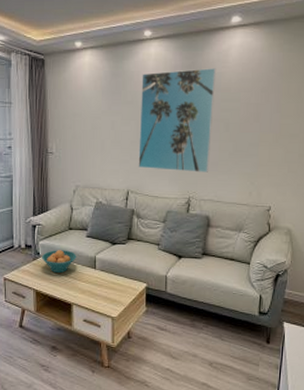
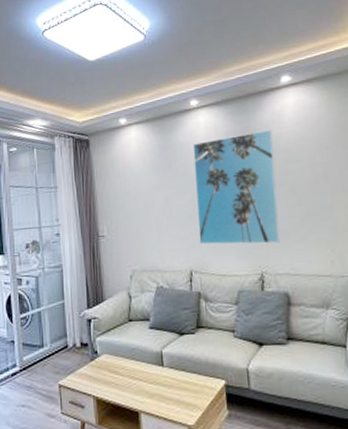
fruit bowl: present [42,250,77,273] -> none [100,346,140,374]

